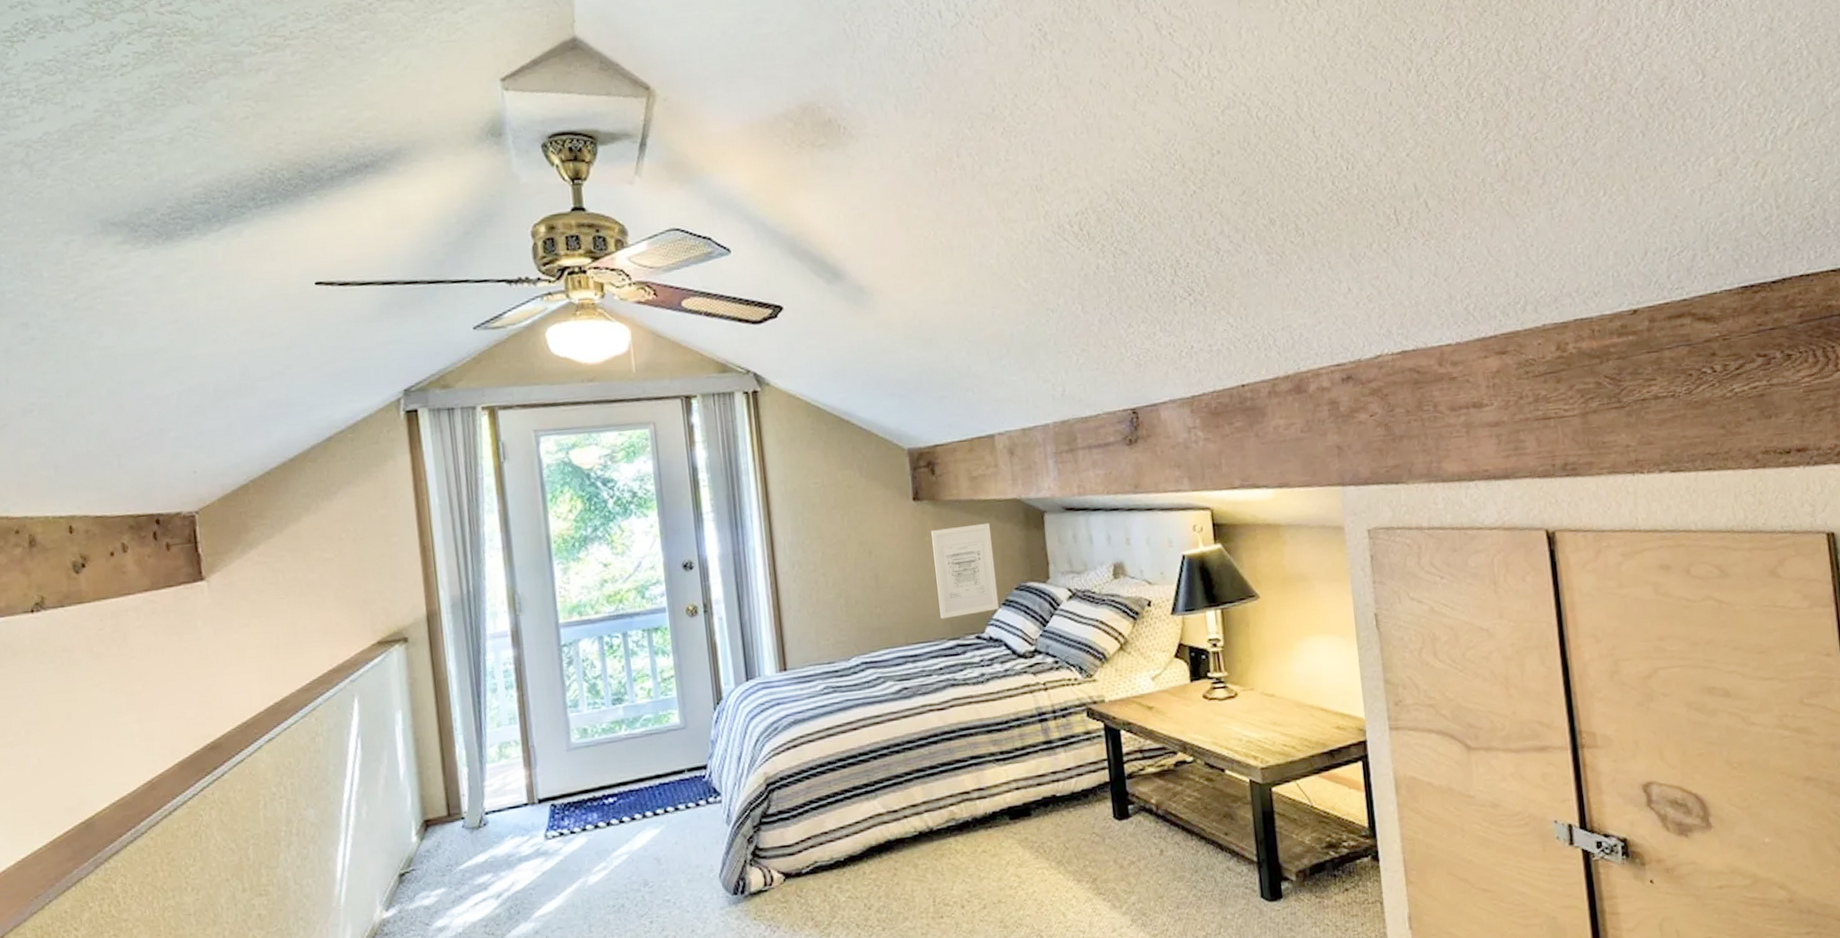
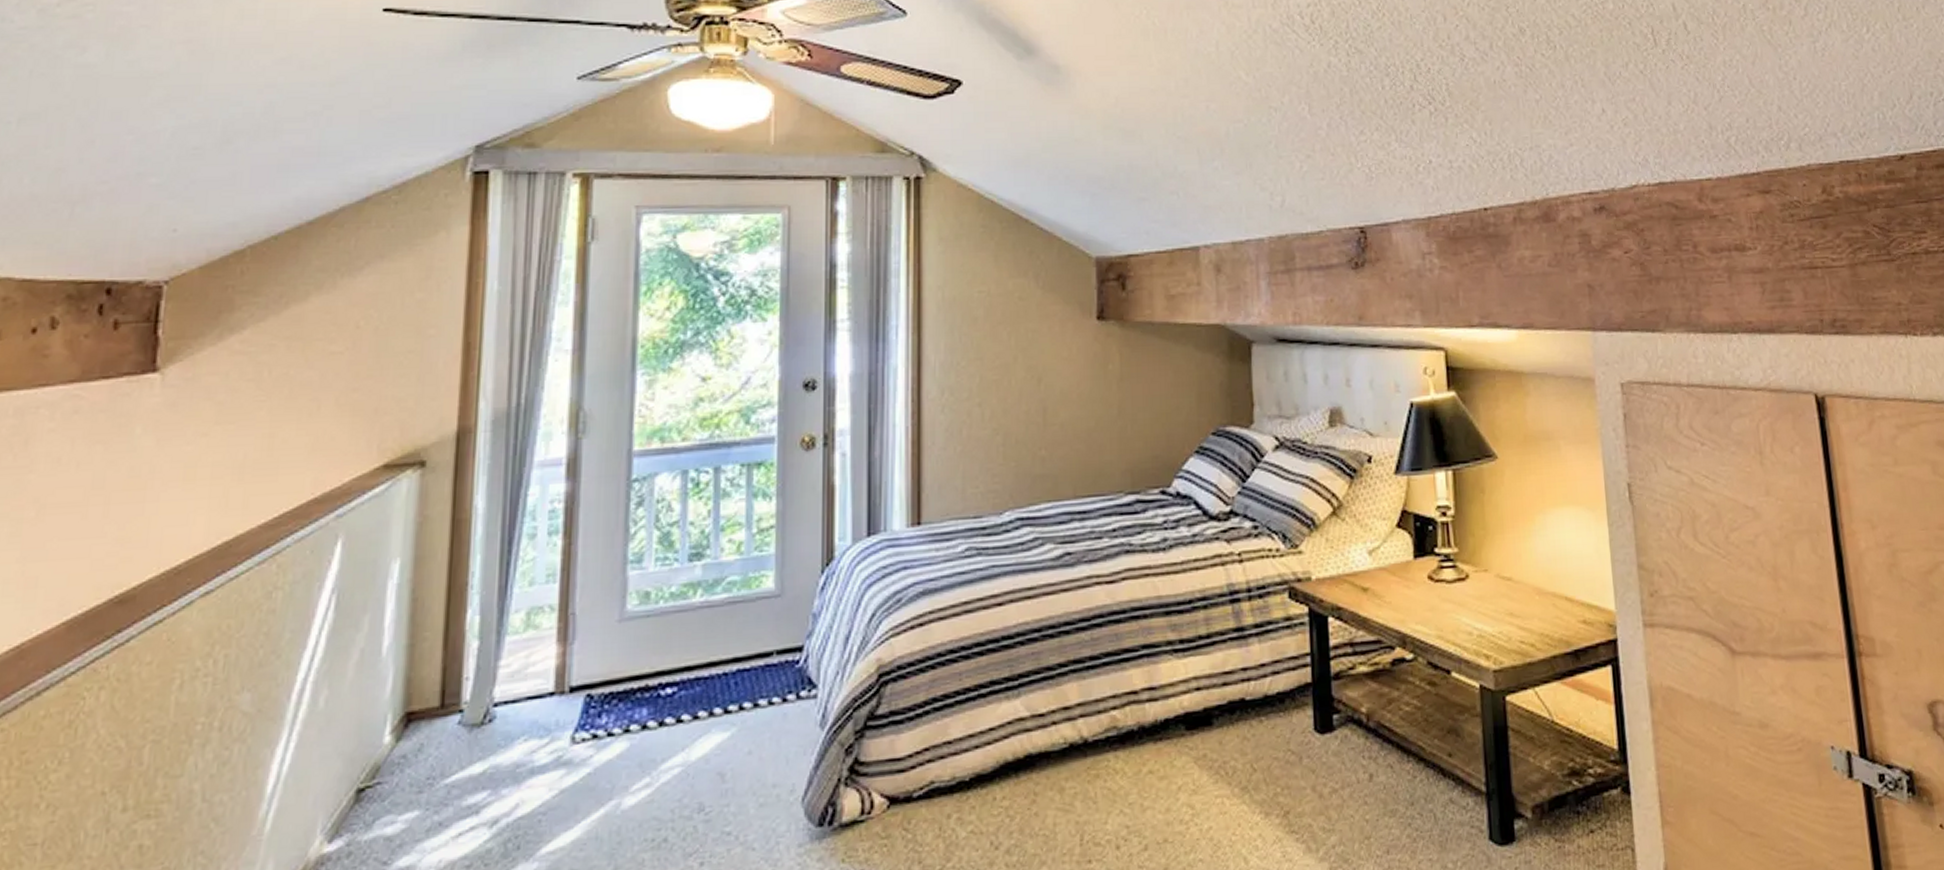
wall art: present [931,523,999,619] -> none [1116,351,1191,468]

